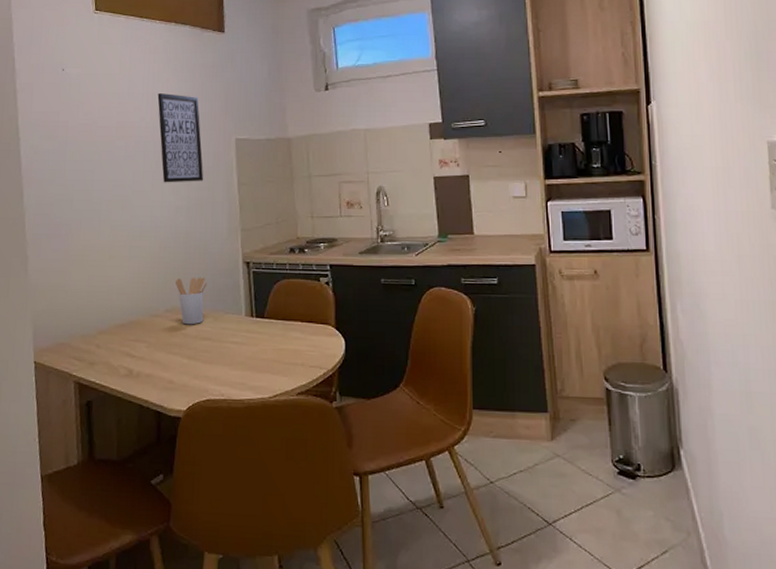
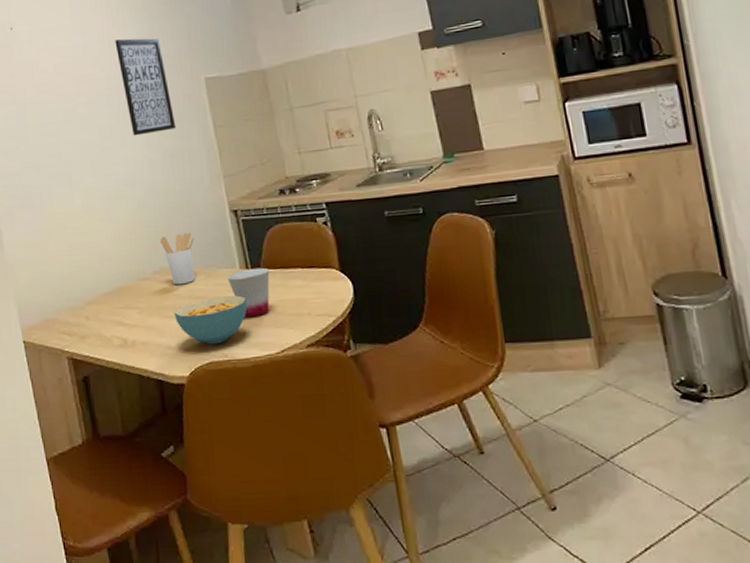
cereal bowl: none [179,339,248,384] -> present [173,295,247,345]
cup: none [233,317,272,362] -> present [227,267,270,318]

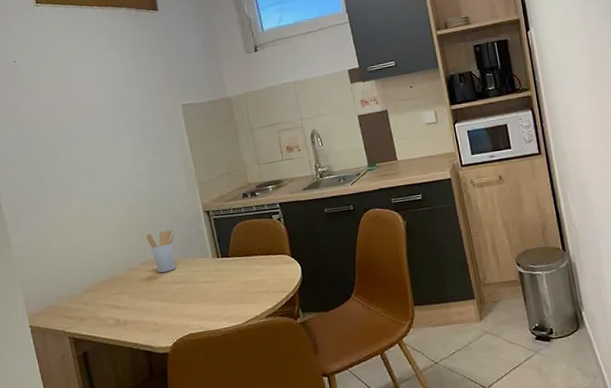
wall art: present [115,38,177,136] -> none [105,71,159,152]
cereal bowl: present [173,295,247,345] -> none [158,279,219,320]
cup: present [227,267,270,318] -> none [202,256,237,297]

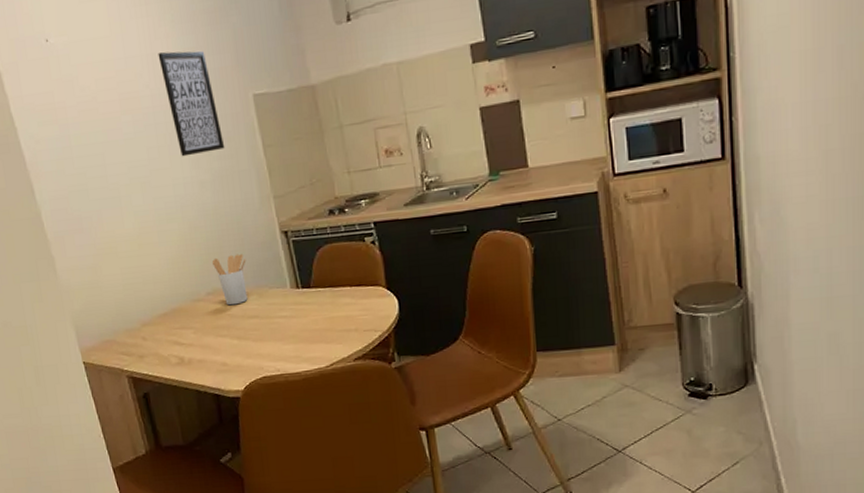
wall art: none [105,71,159,152] -> present [158,51,225,157]

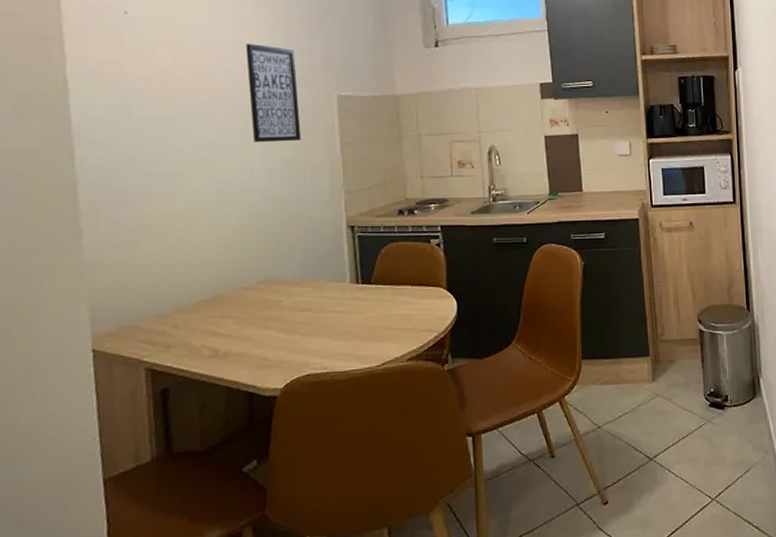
utensil holder: present [211,253,248,306] -> none [268,244,307,296]

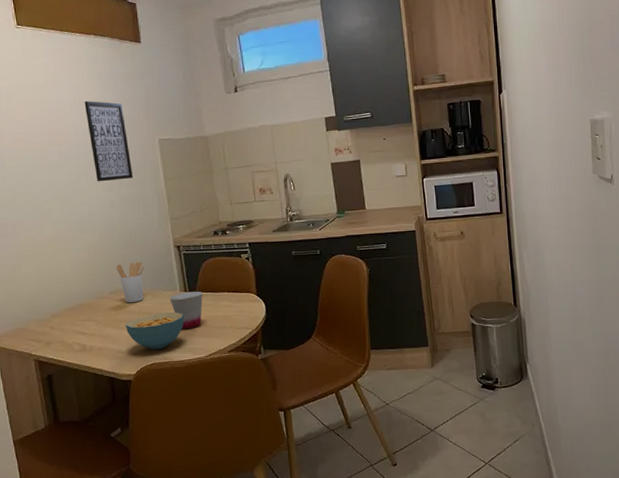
utensil holder: none [268,244,307,296] -> present [115,261,145,303]
cereal bowl: none [274,309,353,357] -> present [125,312,184,350]
cup: none [336,283,379,331] -> present [170,291,203,329]

